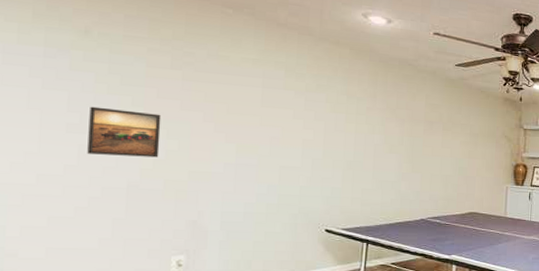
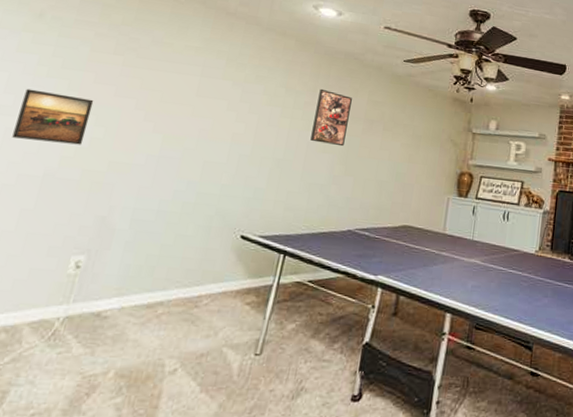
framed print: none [377,94,411,147] -> present [310,88,352,147]

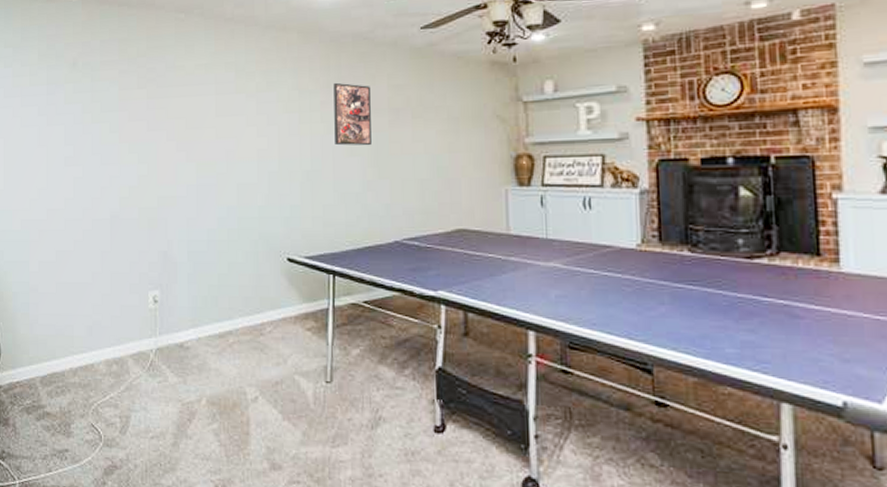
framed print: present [12,88,94,145] -> none [80,137,133,186]

